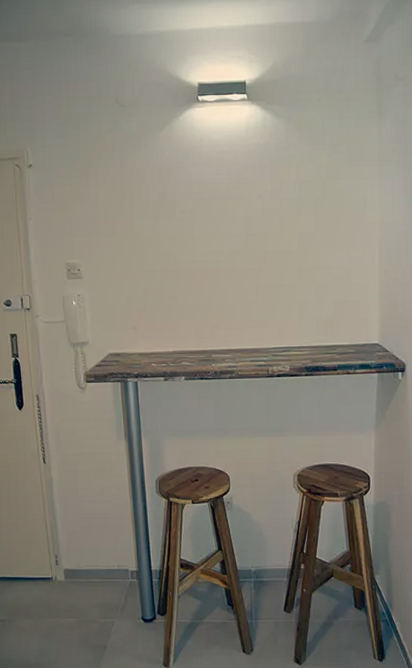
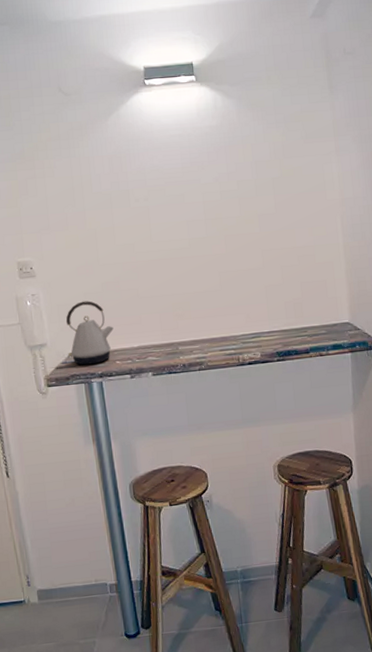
kettle: none [107,304,151,365] -> present [65,300,114,366]

